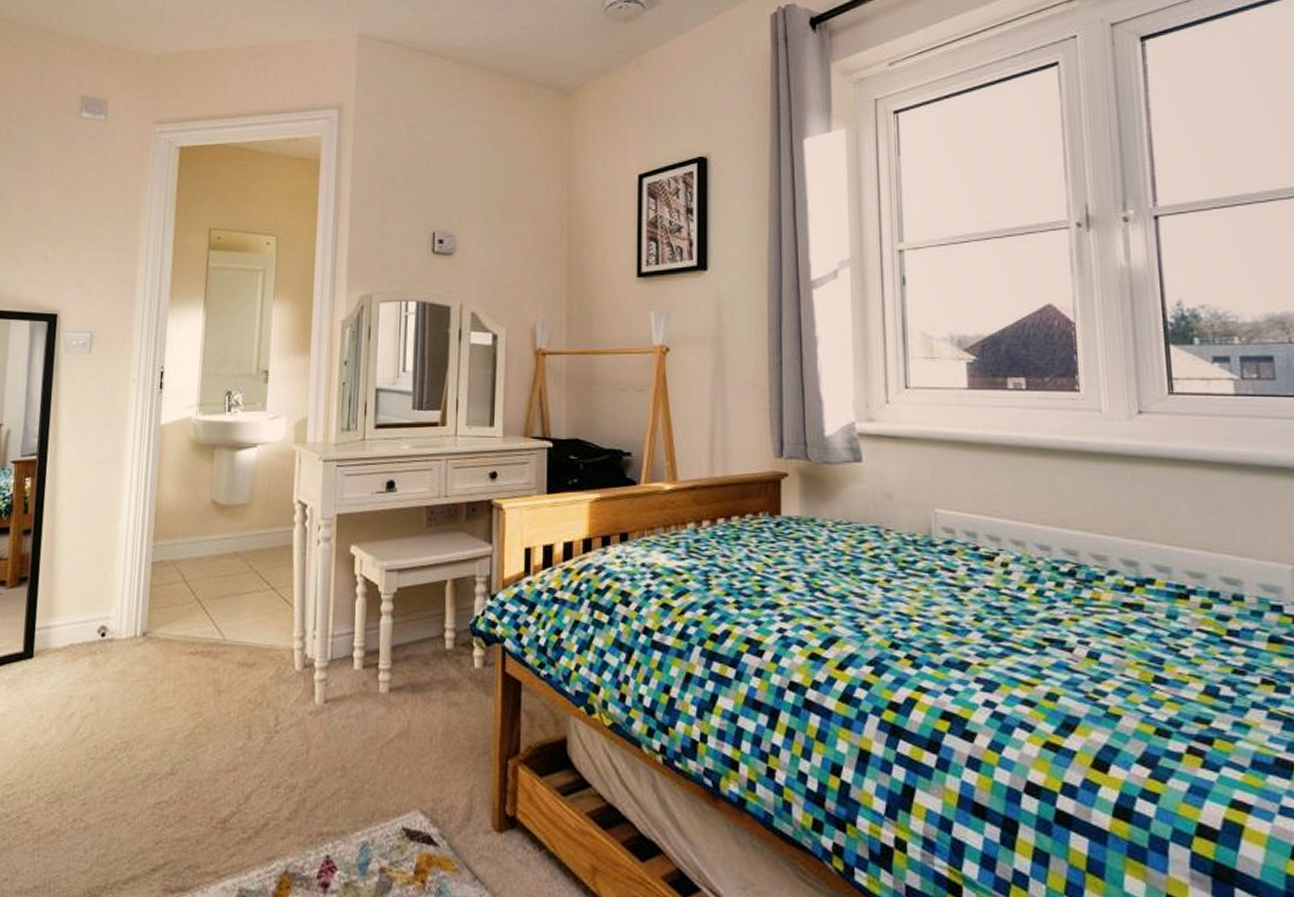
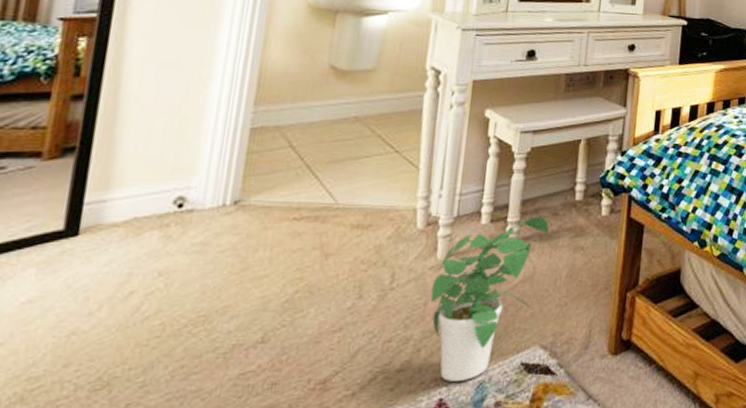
potted plant: none [311,664,420,839] -> present [430,216,549,382]

